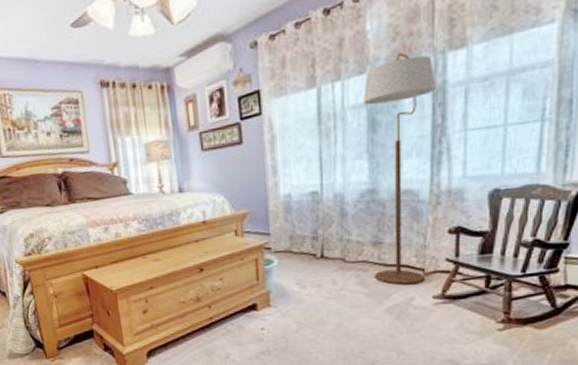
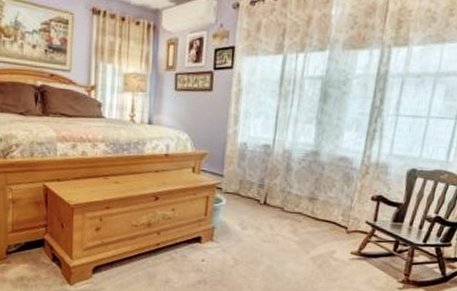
floor lamp: present [363,52,436,285] -> none [306,39,380,240]

